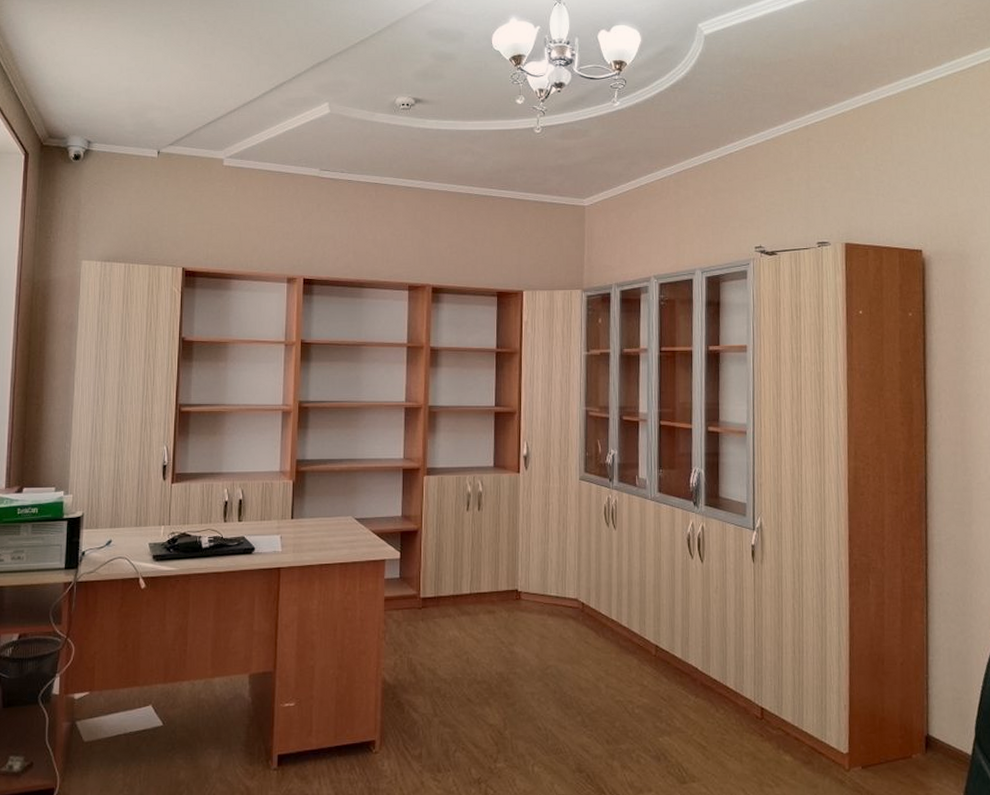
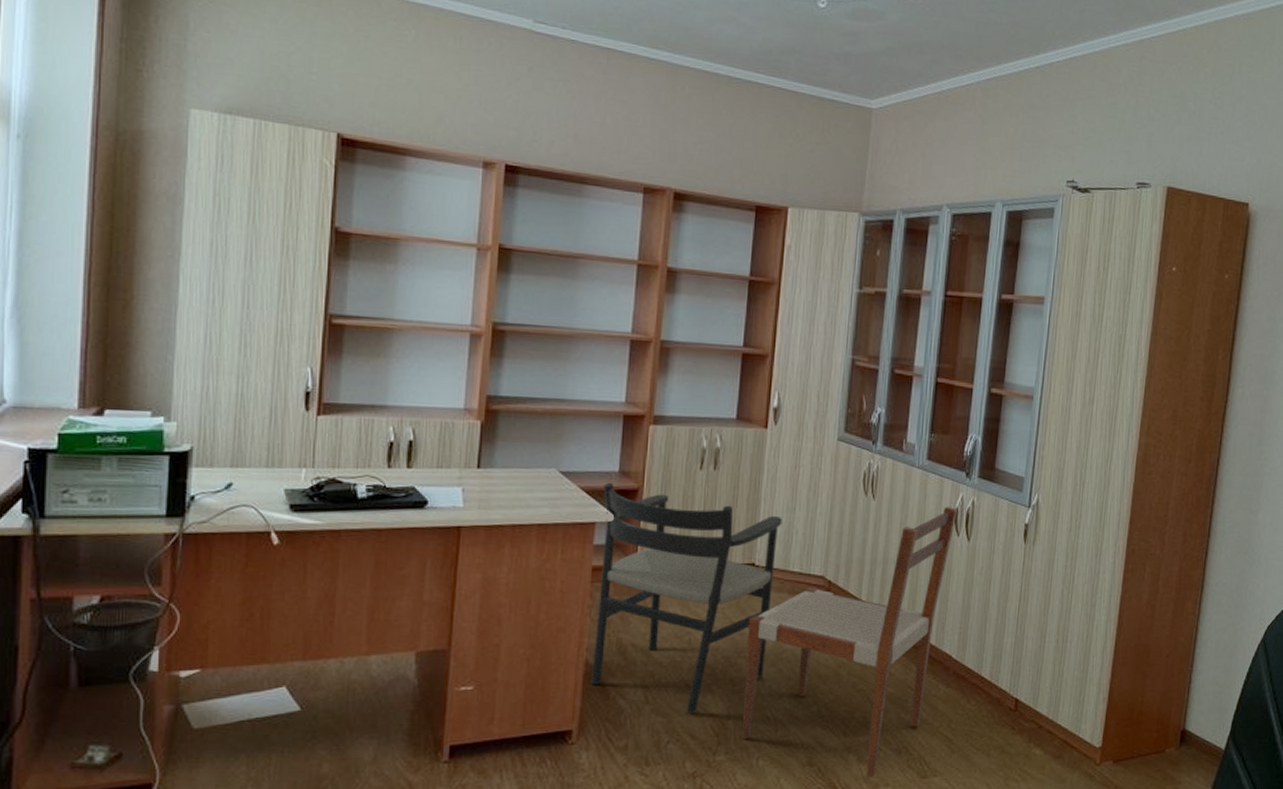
chair: none [389,525,538,724] -> present [591,482,782,713]
chair: none [516,532,690,783] -> present [741,506,958,777]

